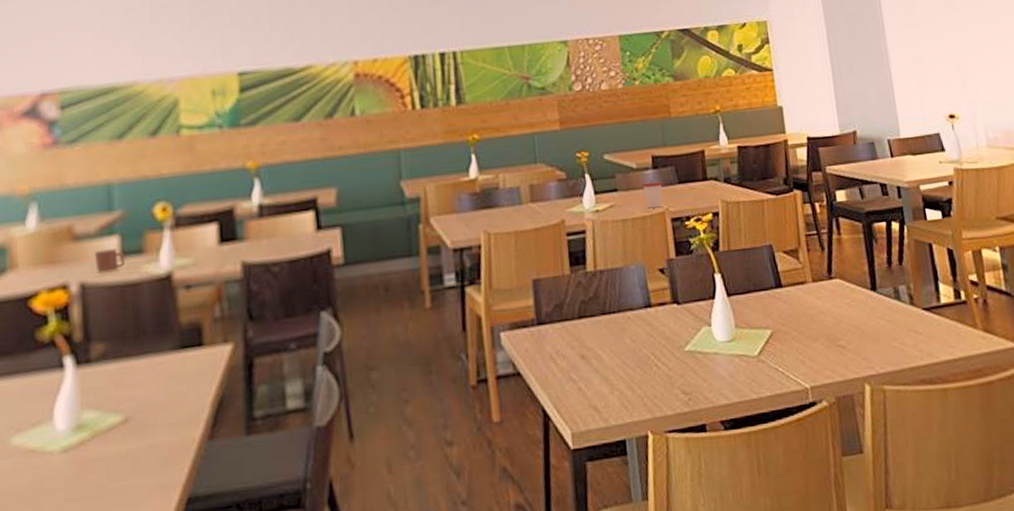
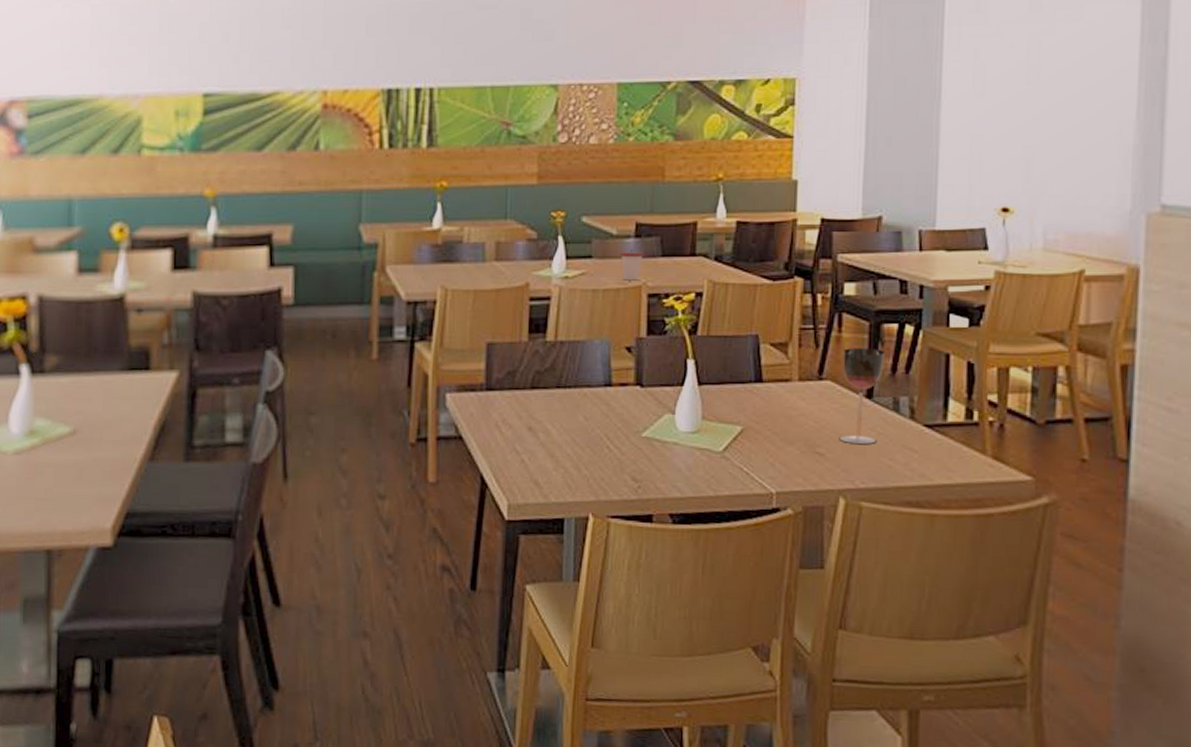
mug: present [94,248,125,274] -> none [52,263,81,289]
wineglass: none [845,245,887,333] -> present [839,348,885,444]

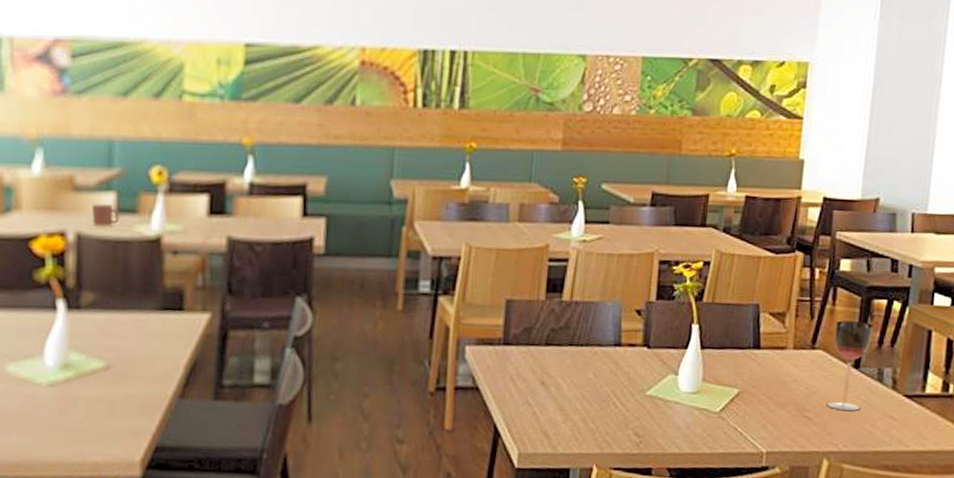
mug: none [52,263,81,289] -> present [91,203,119,228]
cup: present [620,249,644,281] -> none [636,217,658,247]

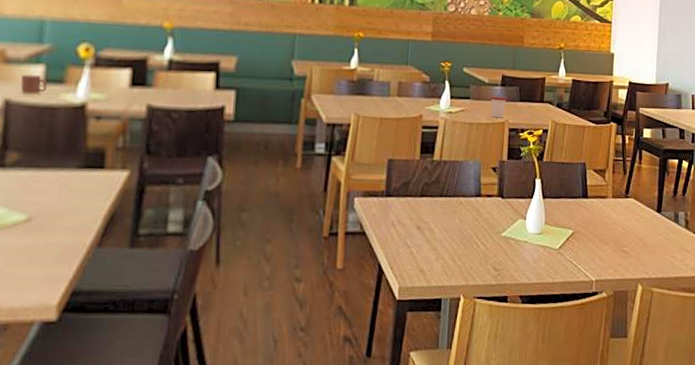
cup: none [636,217,658,247] -> present [490,95,507,118]
wineglass: present [826,320,874,411] -> none [638,175,669,246]

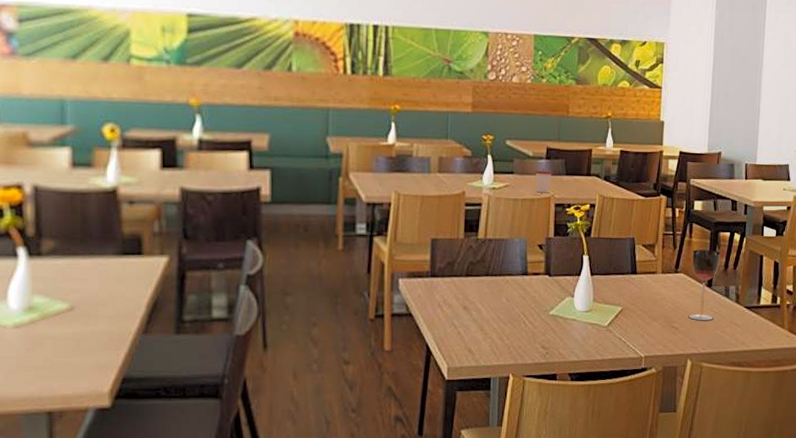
mug: present [20,74,47,96] -> none [47,158,75,181]
wineglass: none [638,175,669,246] -> present [688,249,721,320]

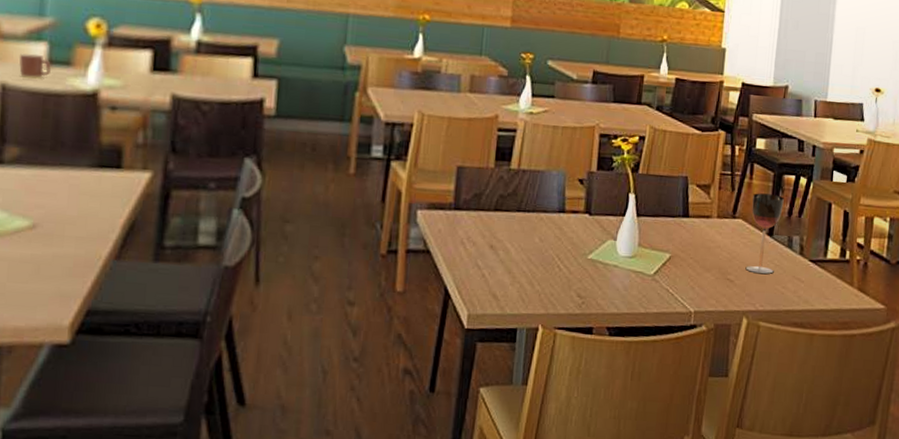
mug: none [47,158,75,181] -> present [19,53,51,80]
cup: present [535,168,553,193] -> none [578,94,599,122]

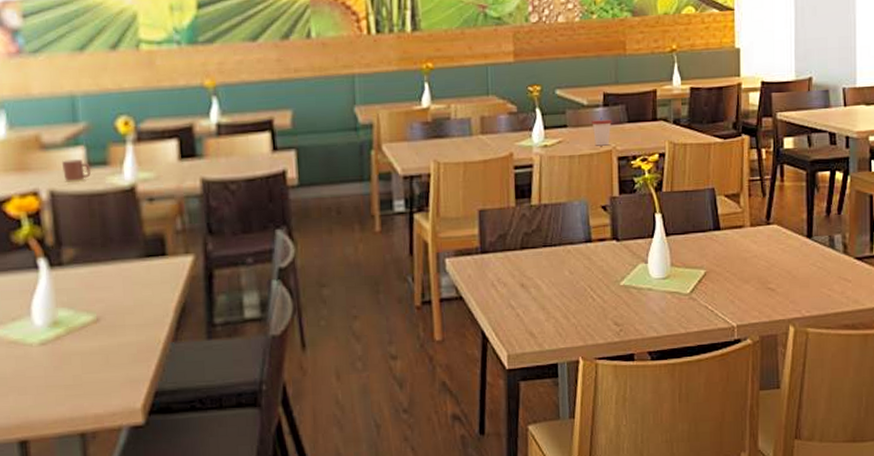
cup: none [578,94,599,122] -> present [591,117,612,146]
wineglass: present [745,193,784,274] -> none [786,194,820,278]

